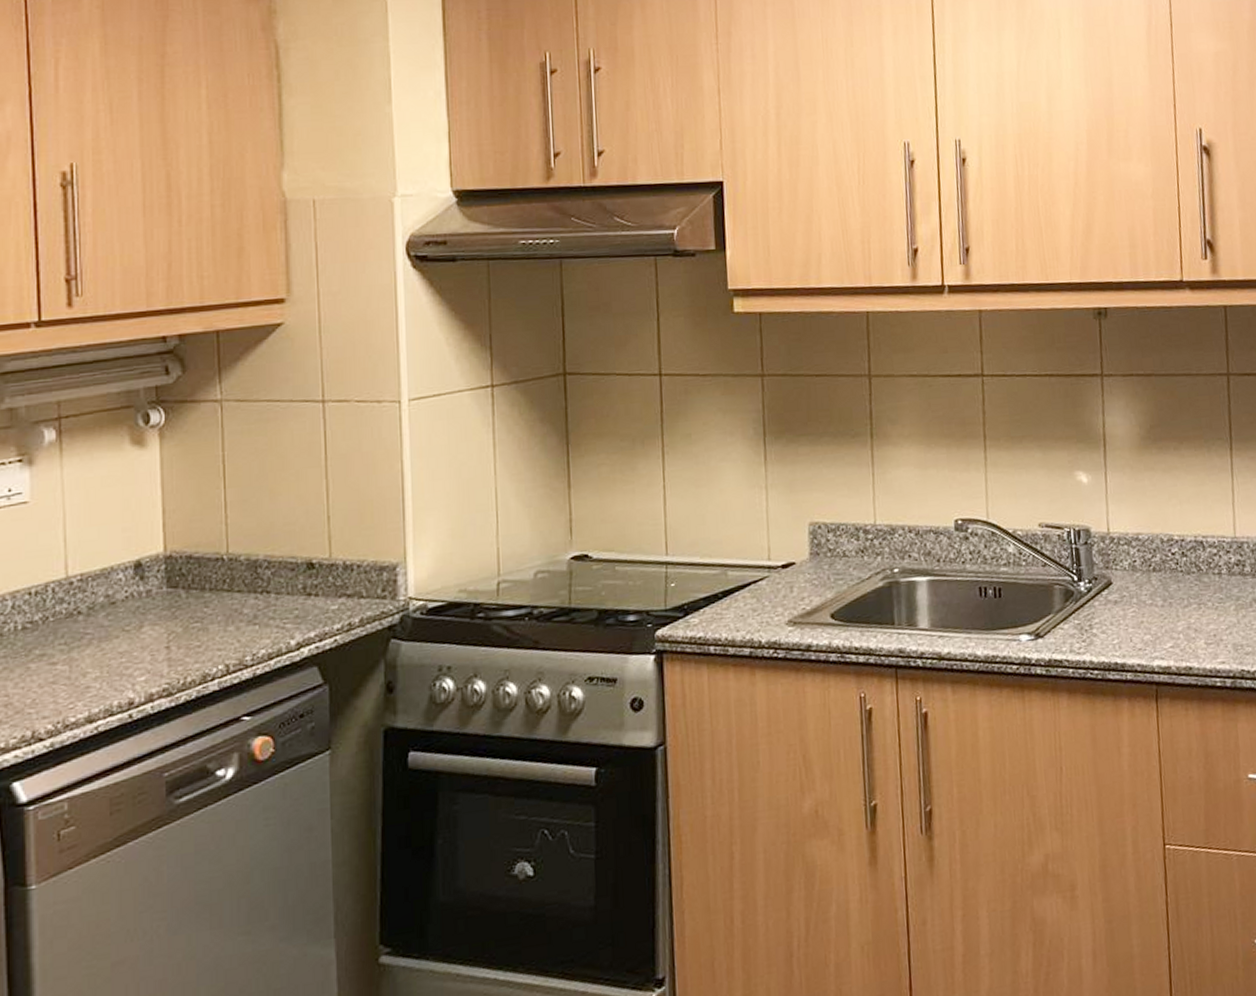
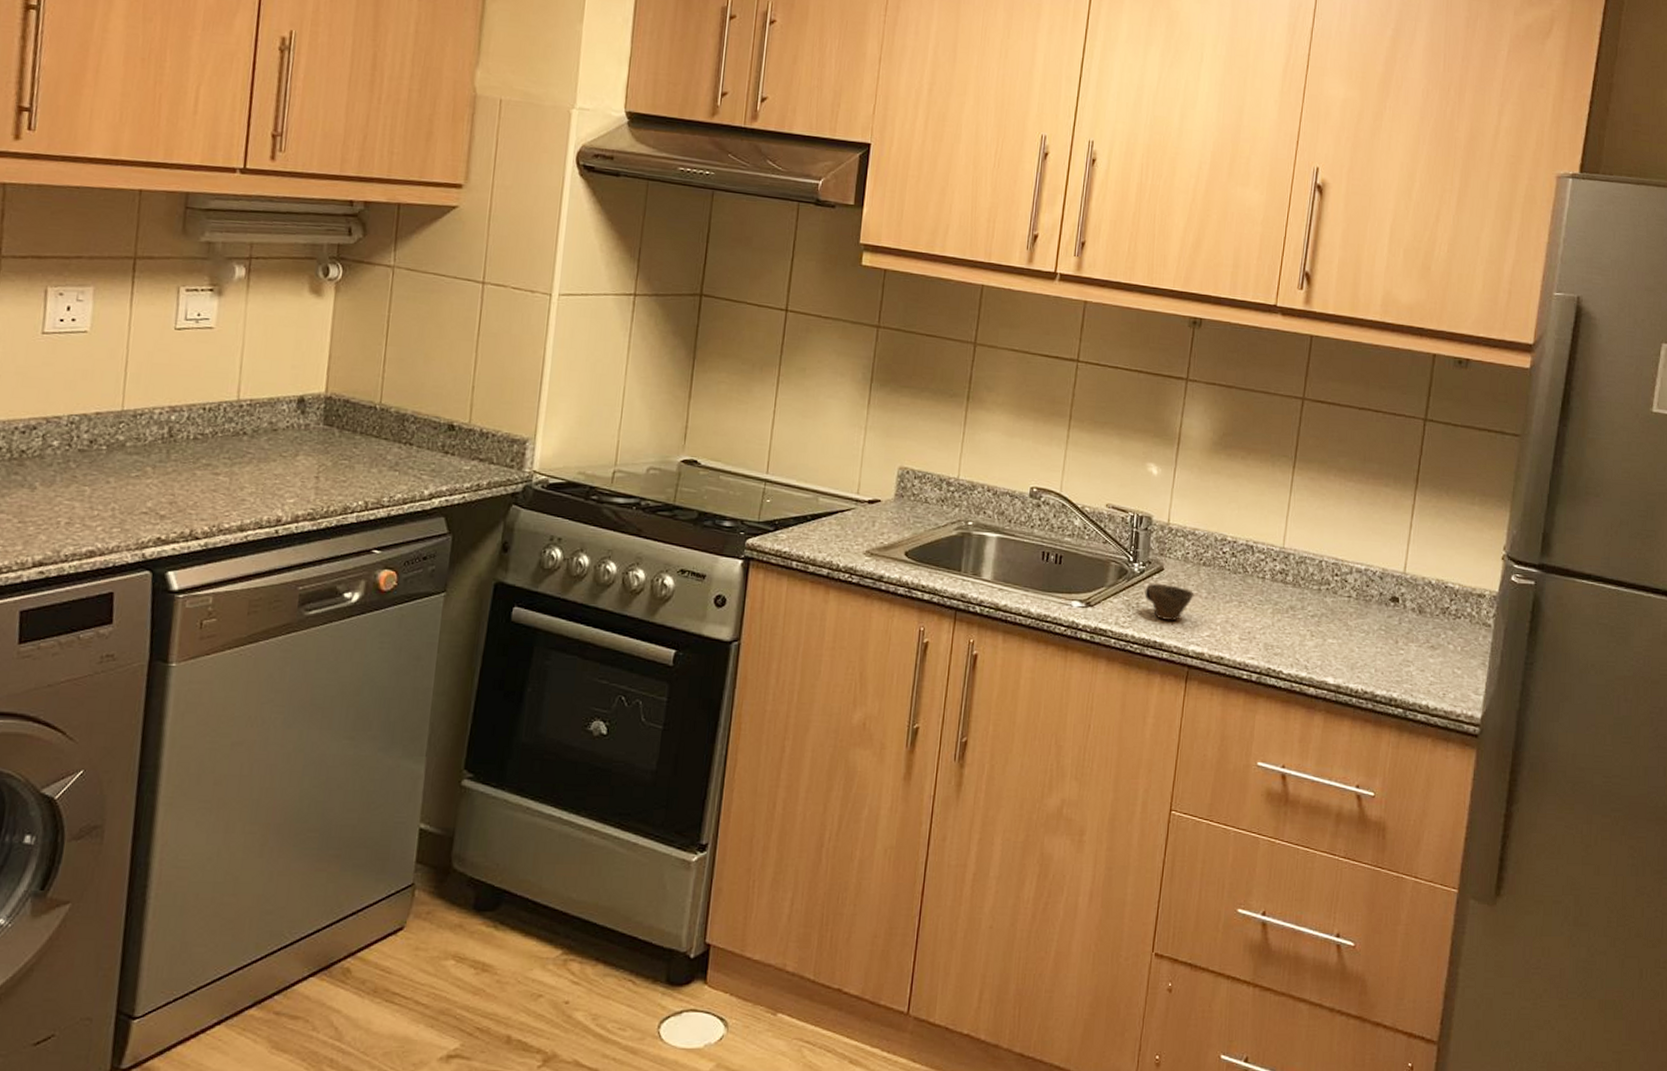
cup: none [1095,598,1150,638] -> present [1144,584,1195,620]

